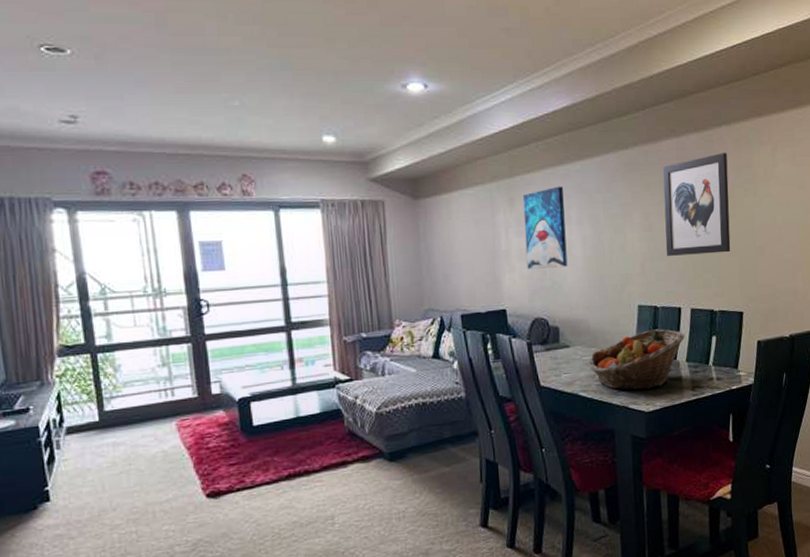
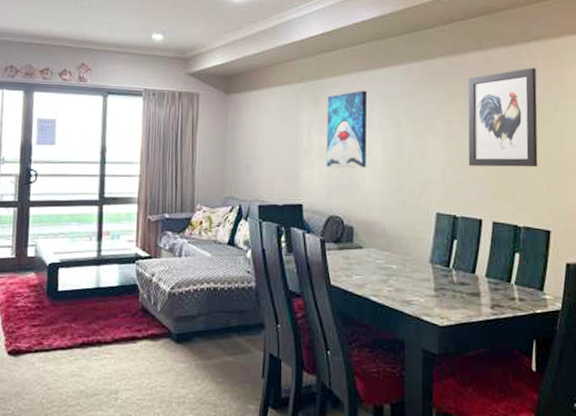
fruit basket: present [588,329,685,390] -> none [381,239,485,302]

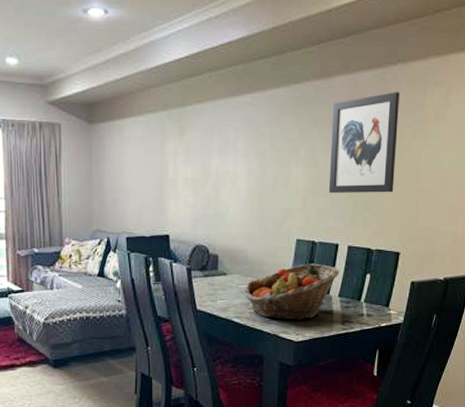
wall art: present [326,90,368,168] -> none [192,117,233,198]
fruit basket: none [381,239,485,302] -> present [243,263,340,321]

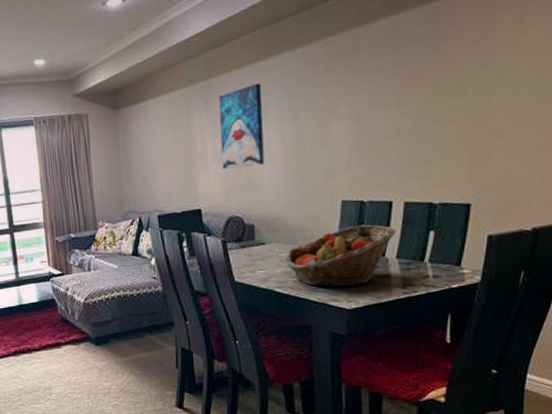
wall art: none [192,117,233,198] -> present [218,83,265,169]
wall art: present [328,92,400,193] -> none [375,25,459,147]

